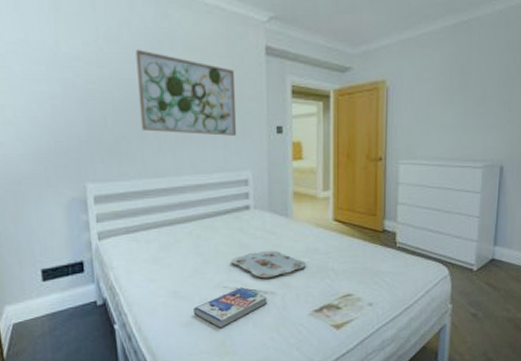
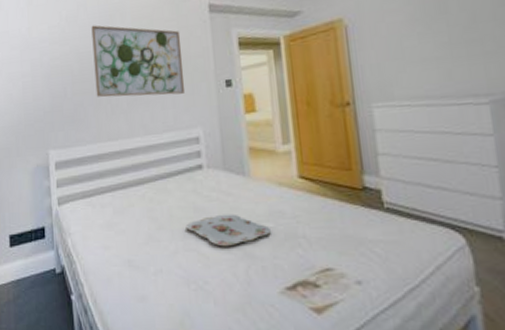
book: present [194,287,268,328] -> none [149,257,229,305]

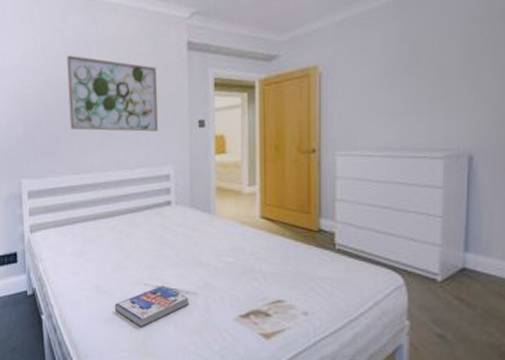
book: none [149,257,229,305] -> present [115,285,190,327]
serving tray: present [185,214,271,247] -> none [152,248,230,278]

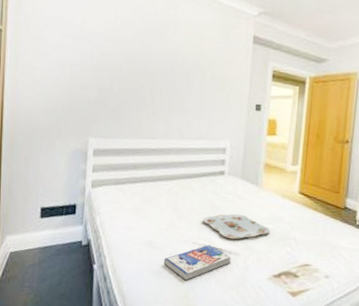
wall art: present [67,55,159,132] -> none [141,31,225,109]
serving tray: none [152,248,230,278] -> present [202,213,270,240]

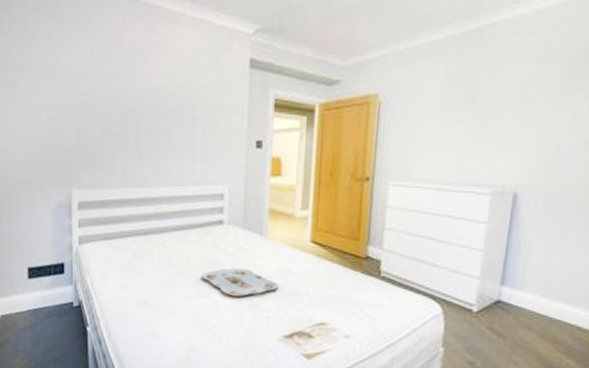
book: present [164,245,232,281] -> none [162,303,236,343]

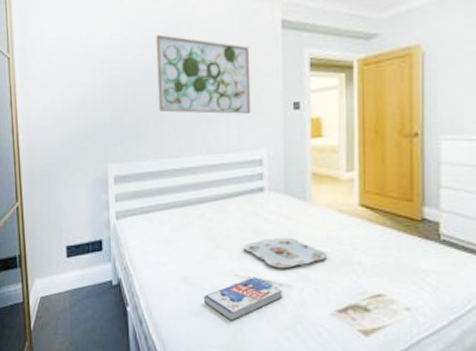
wall art: none [125,63,218,149] -> present [156,34,252,114]
book: none [162,303,236,343] -> present [204,277,283,321]

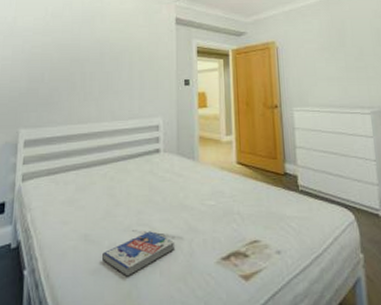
wall art: present [156,34,252,114] -> none [71,22,151,88]
serving tray: present [243,237,327,269] -> none [141,192,212,222]

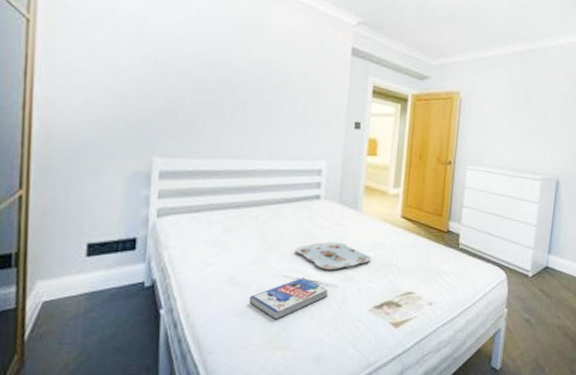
serving tray: none [141,192,212,222] -> present [295,241,371,270]

